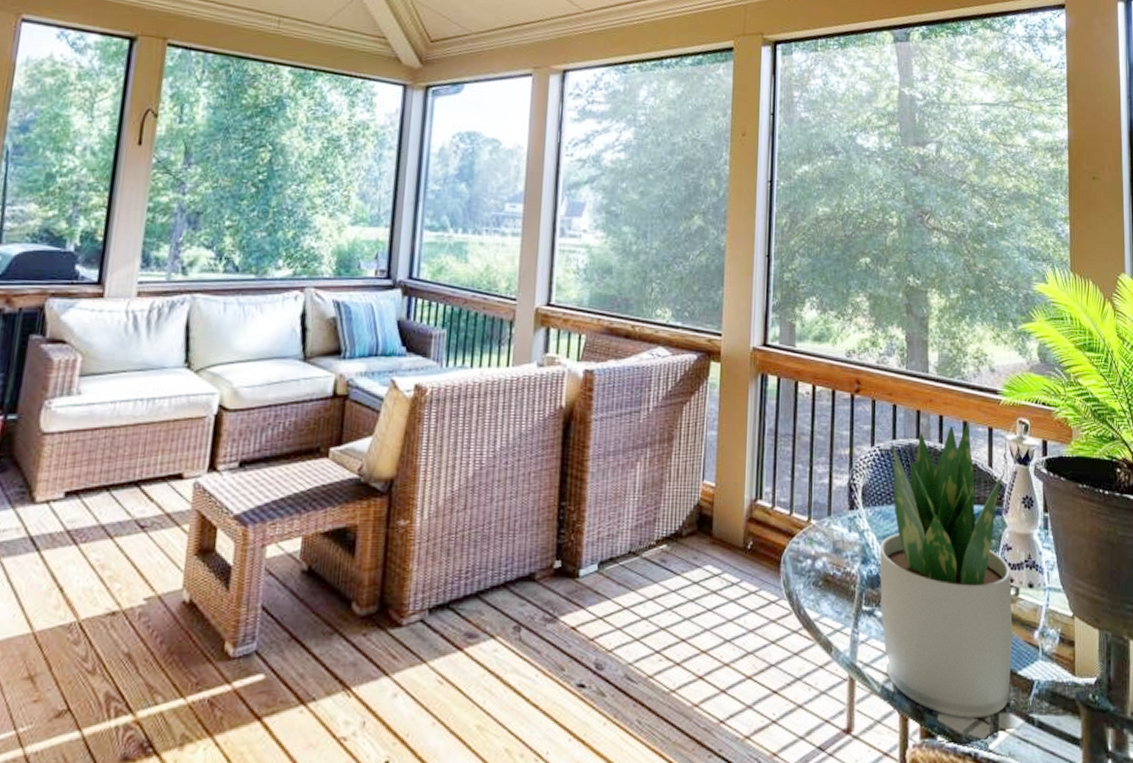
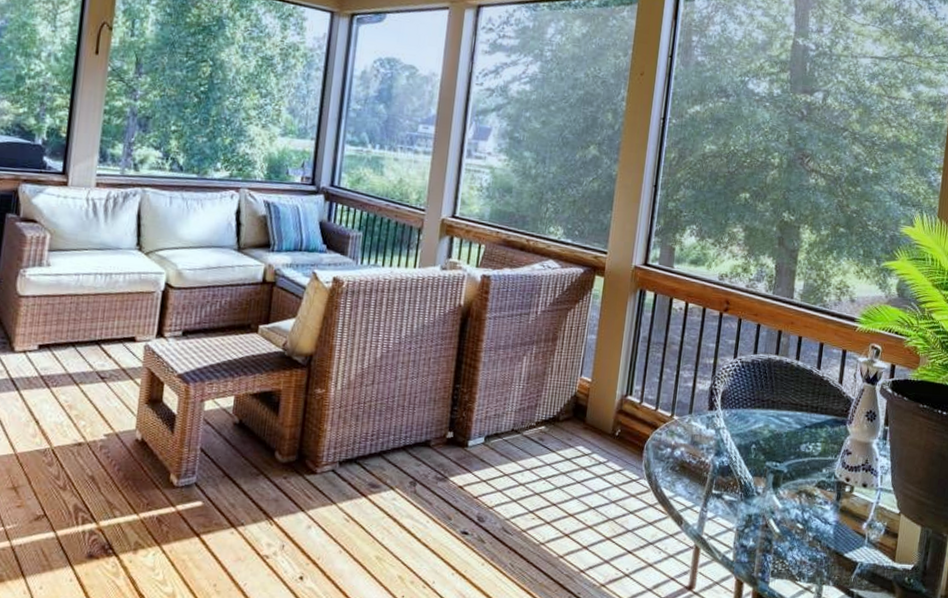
planter: present [879,423,1013,718] -> none [727,344,853,588]

